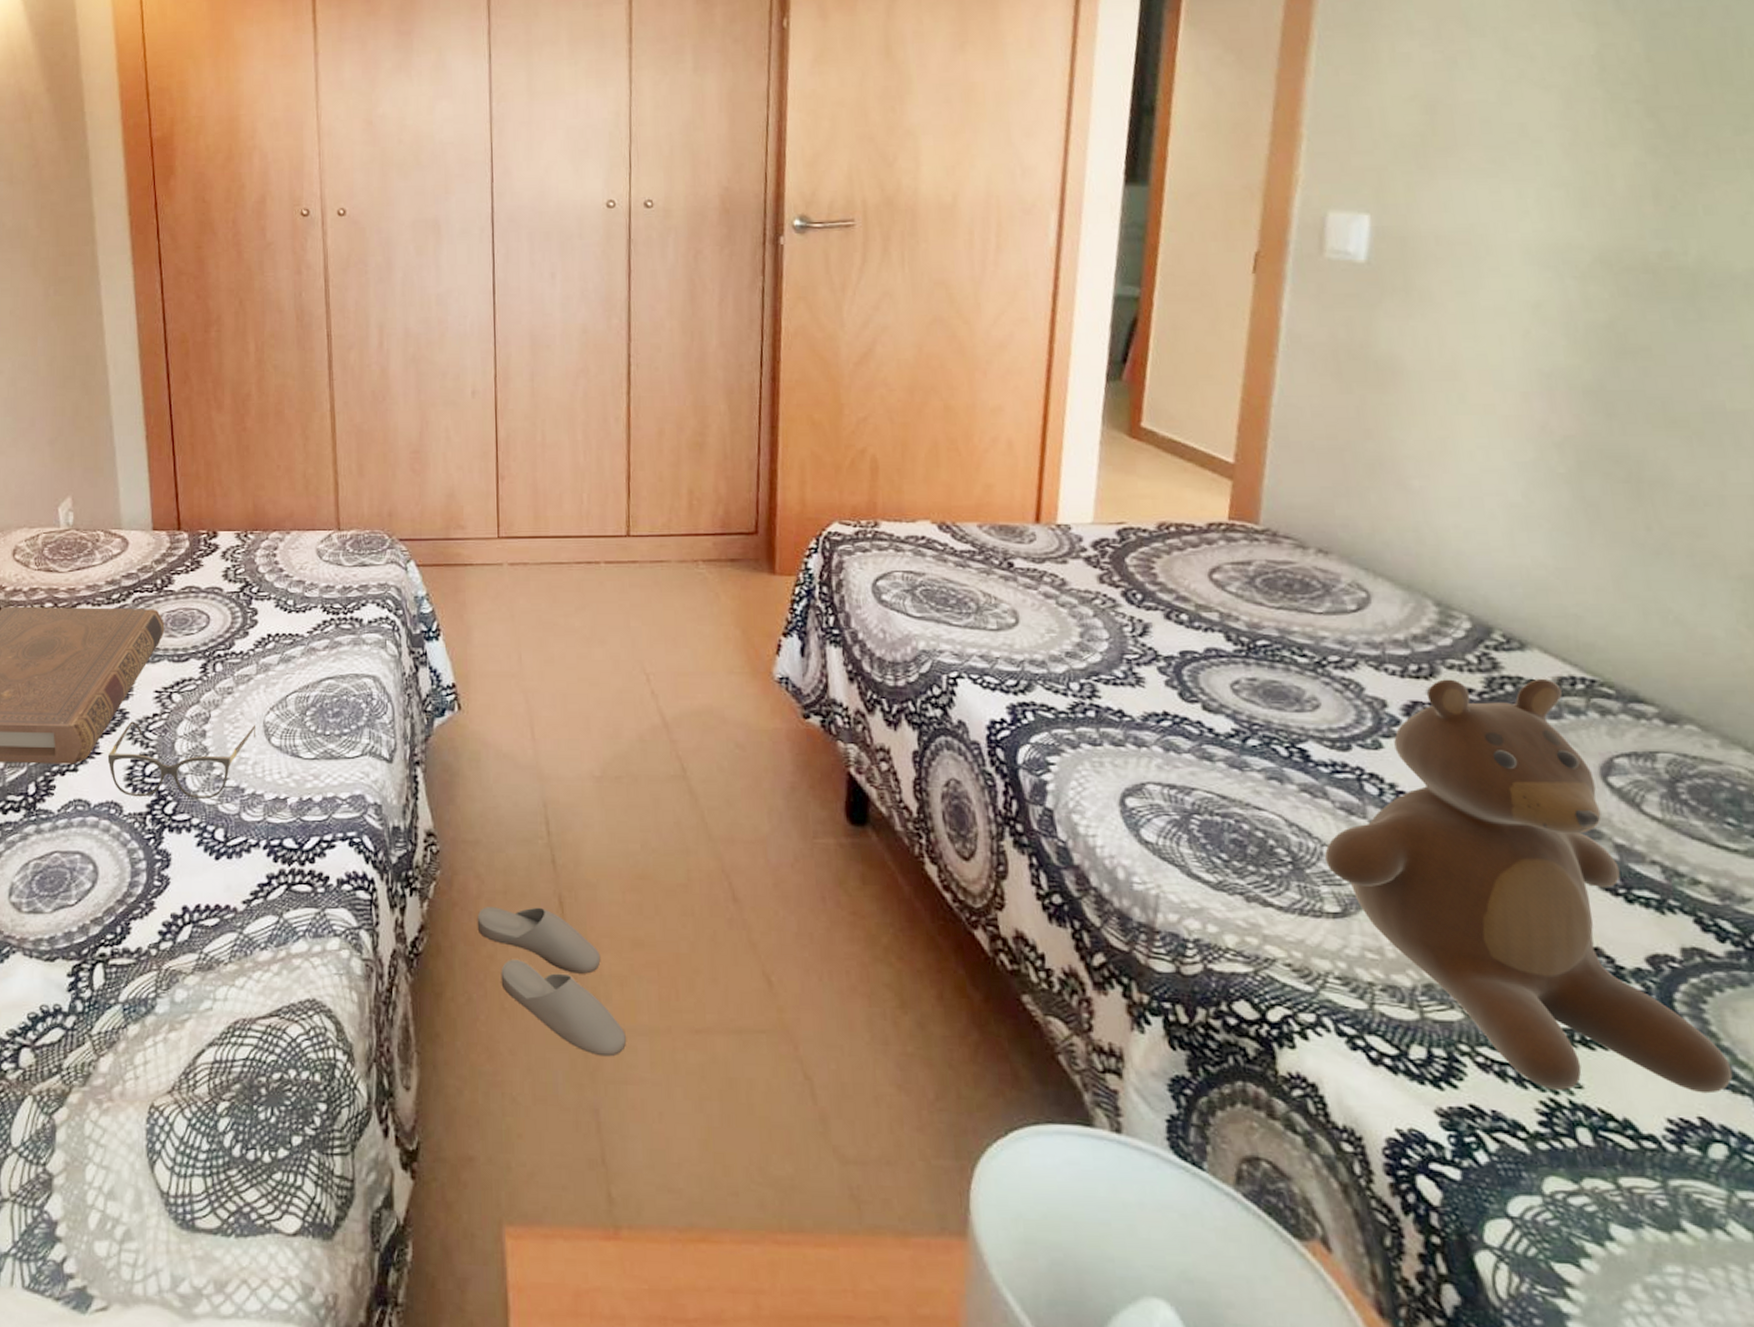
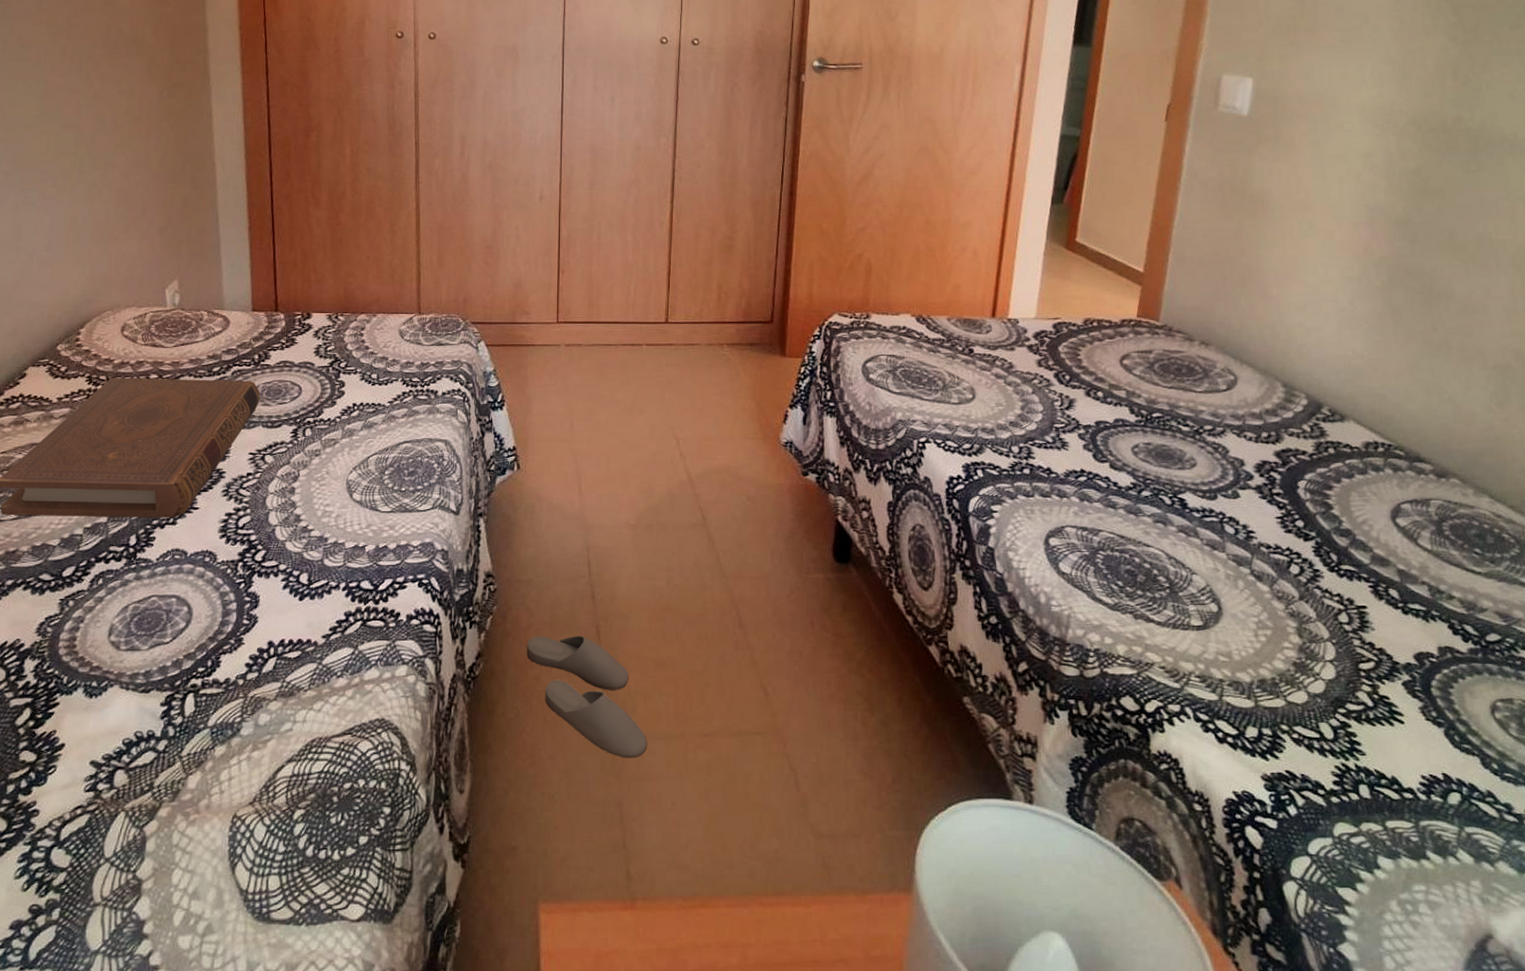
spectacles: present [107,721,257,799] -> none [204,480,340,547]
teddy bear: present [1324,678,1733,1094] -> none [1193,443,1468,758]

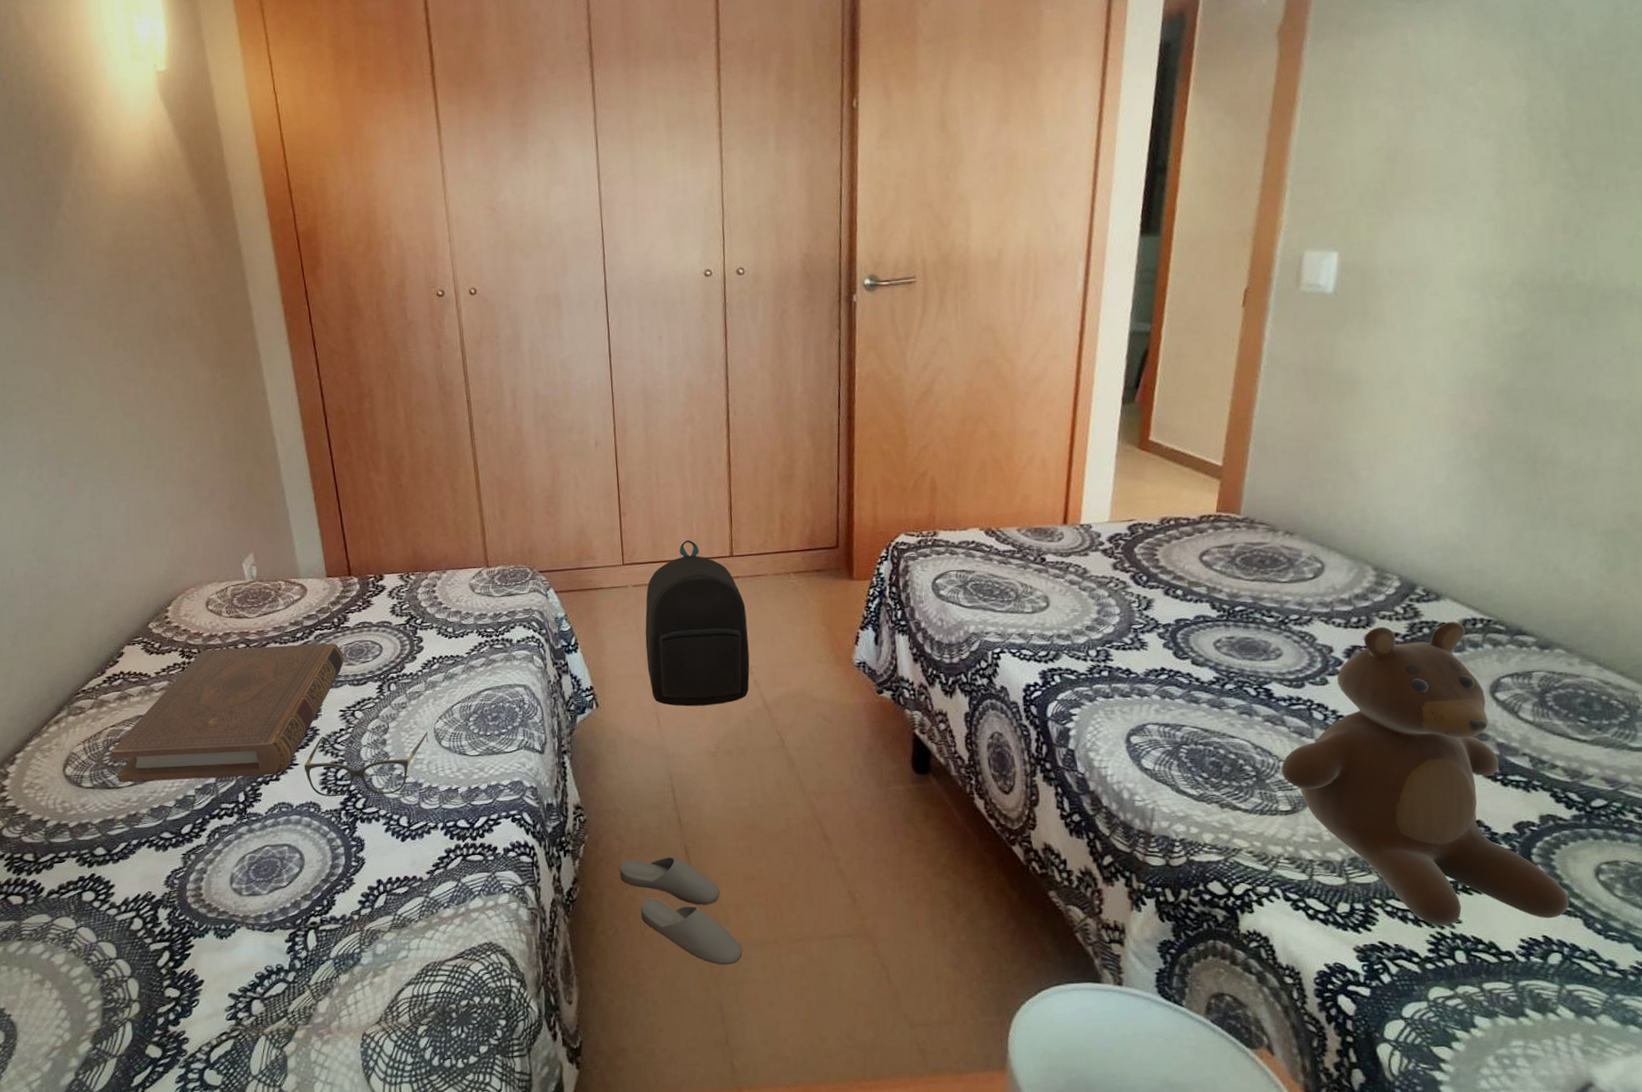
spectacles: none [204,480,340,547] -> present [304,732,429,797]
backpack: none [573,302,677,476] -> present [645,540,750,707]
teddy bear: none [1193,443,1468,758] -> present [1280,621,1570,927]

